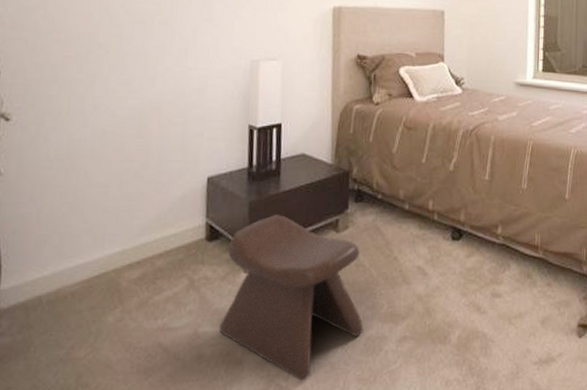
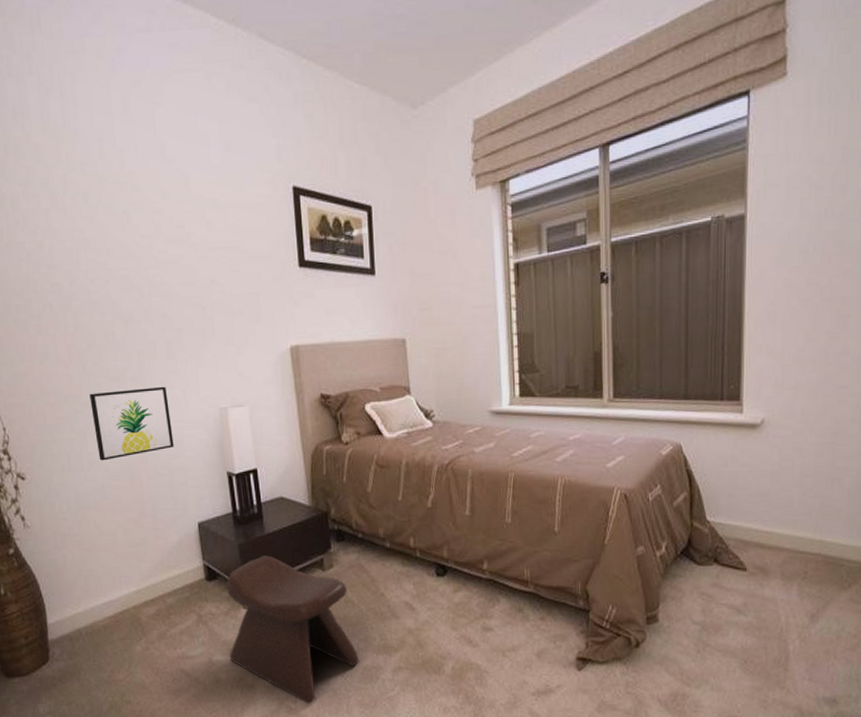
wall art: none [105,33,197,106] -> present [89,386,174,461]

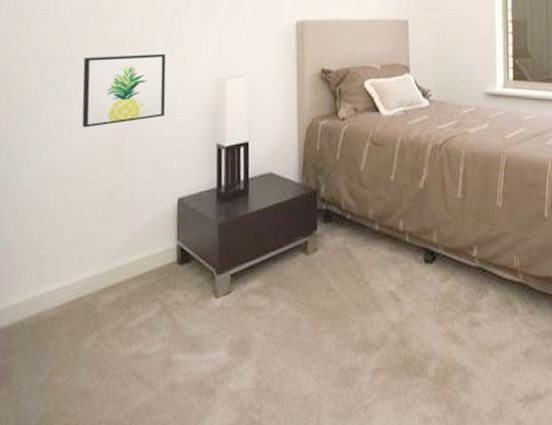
stool: present [225,555,359,704] -> none [191,235,336,414]

